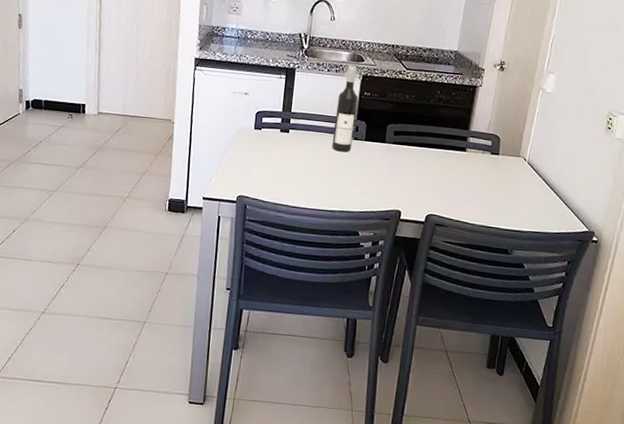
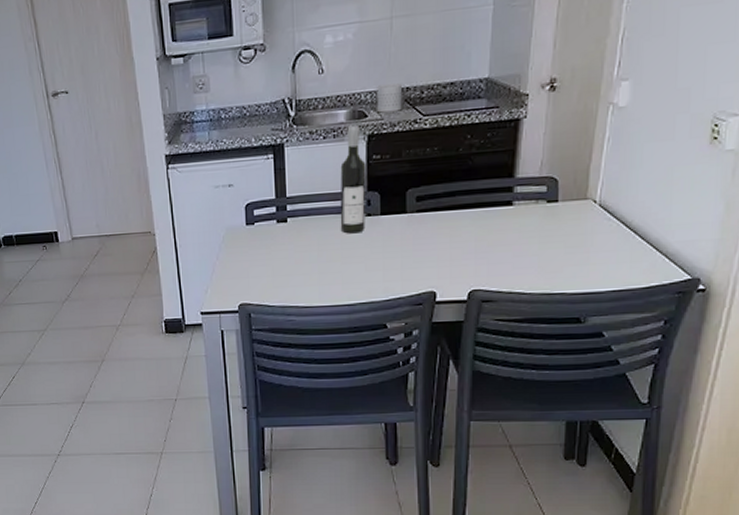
mug: none [372,39,394,62] -> present [377,83,403,113]

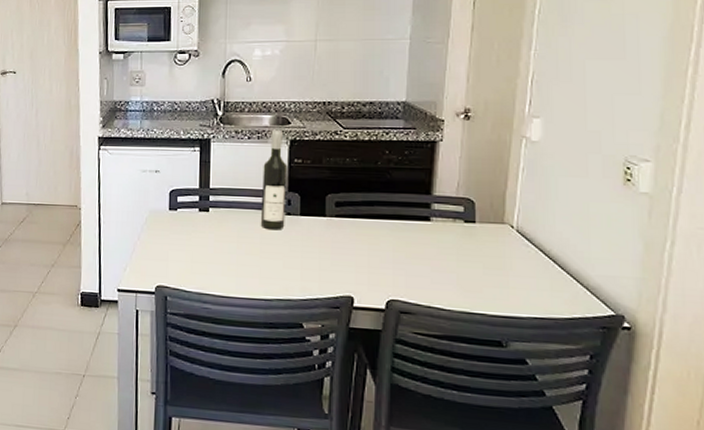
mug: present [377,83,403,113] -> none [300,97,325,122]

